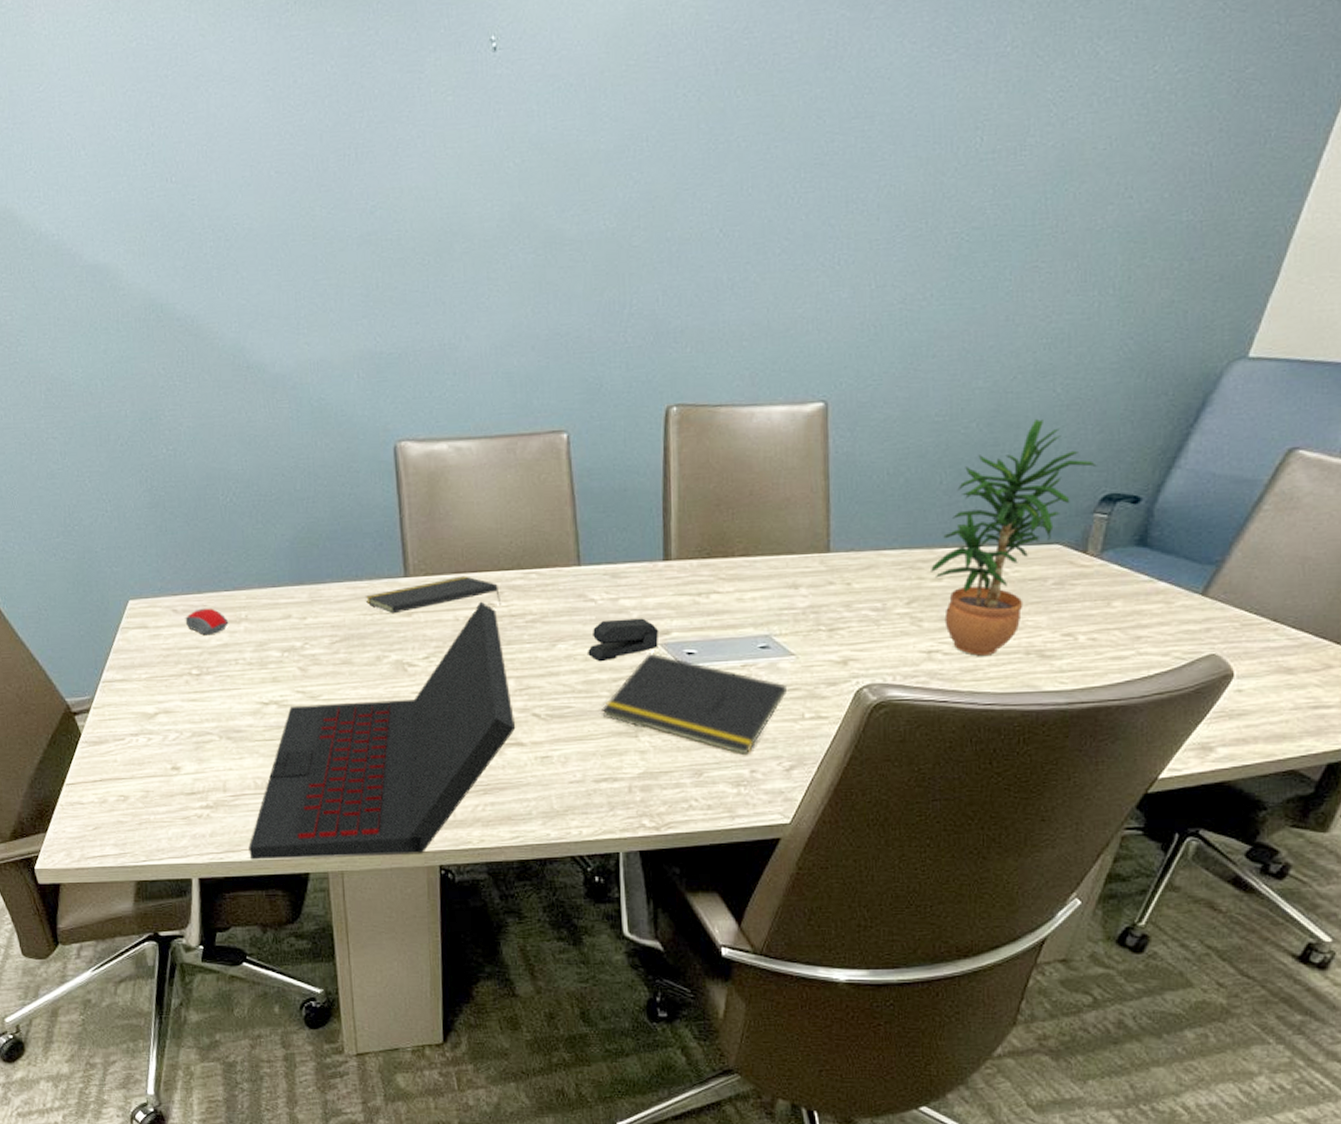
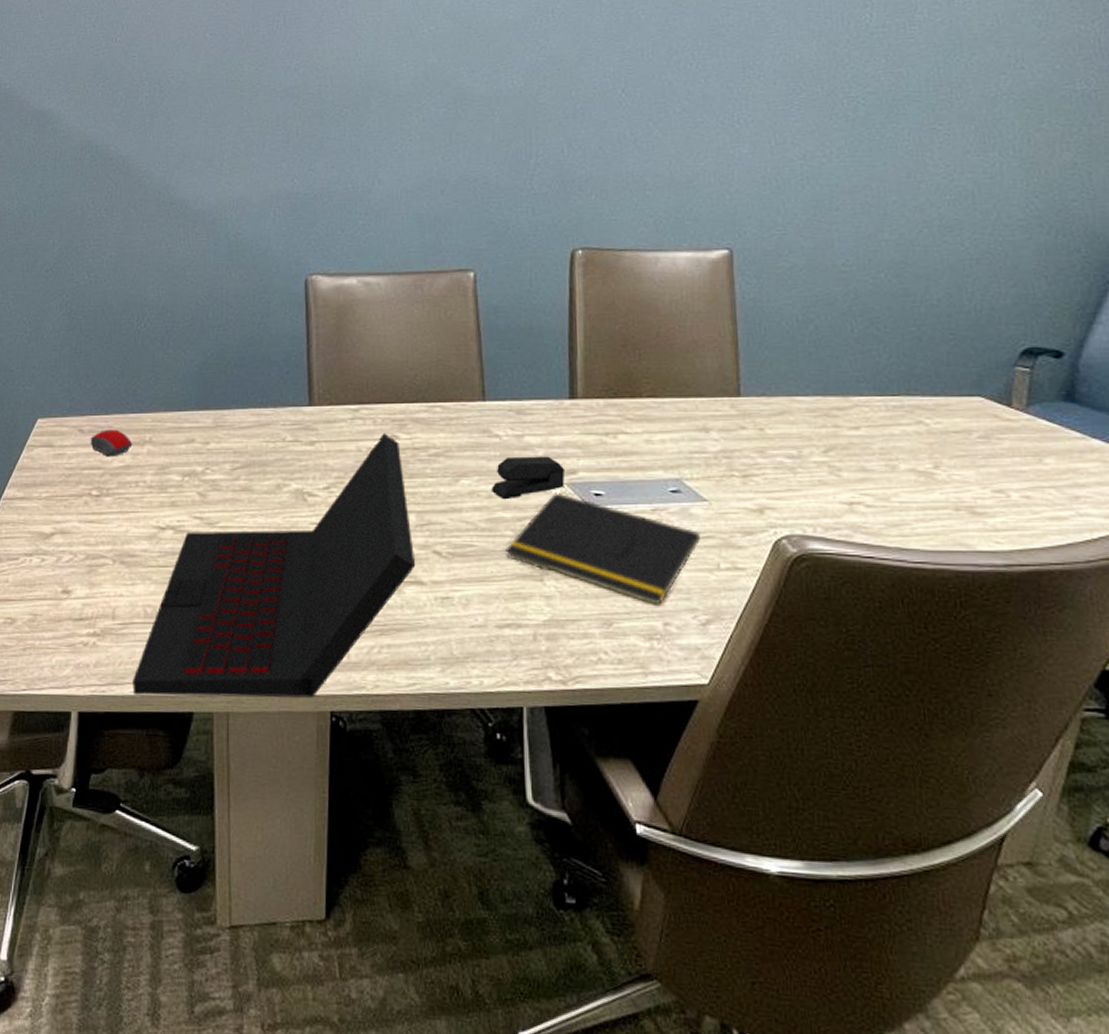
notepad: present [365,576,500,614] -> none [268,407,404,442]
potted plant: present [929,418,1097,656] -> none [845,271,1013,510]

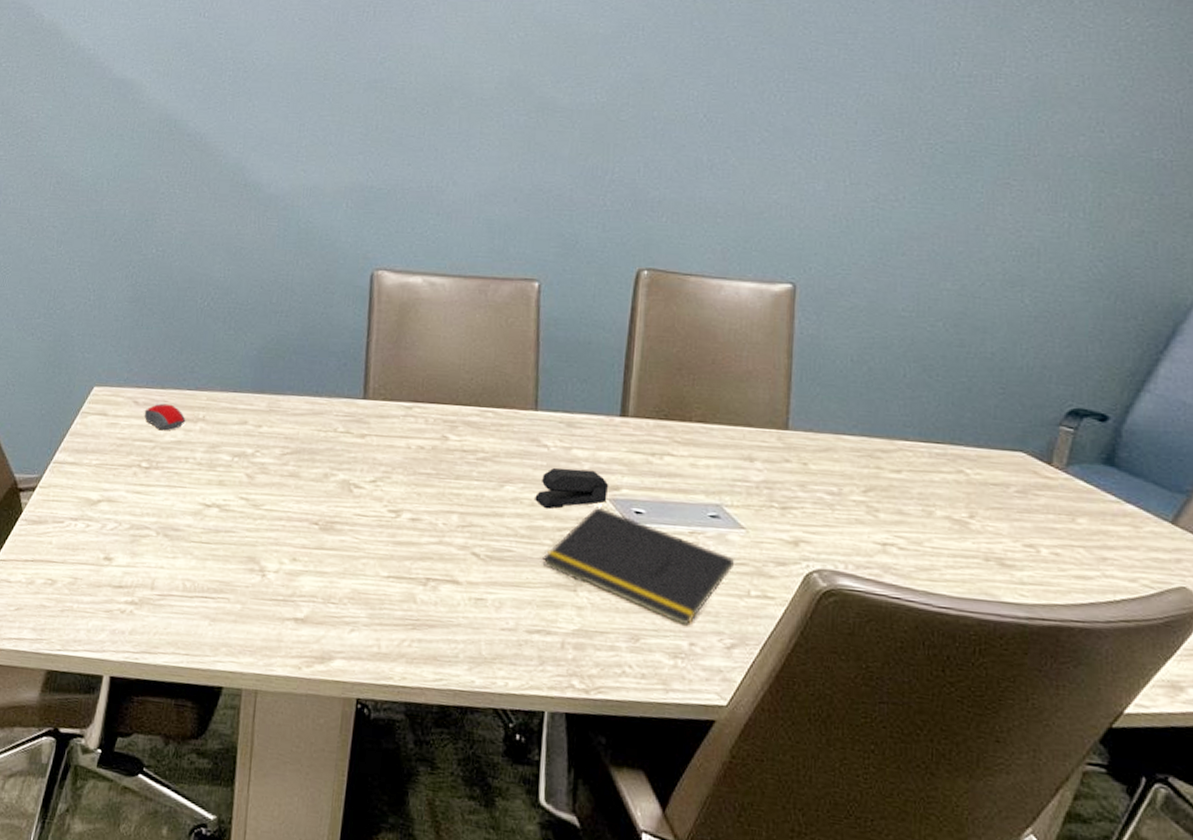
laptop: present [132,433,416,698] -> none [165,432,454,684]

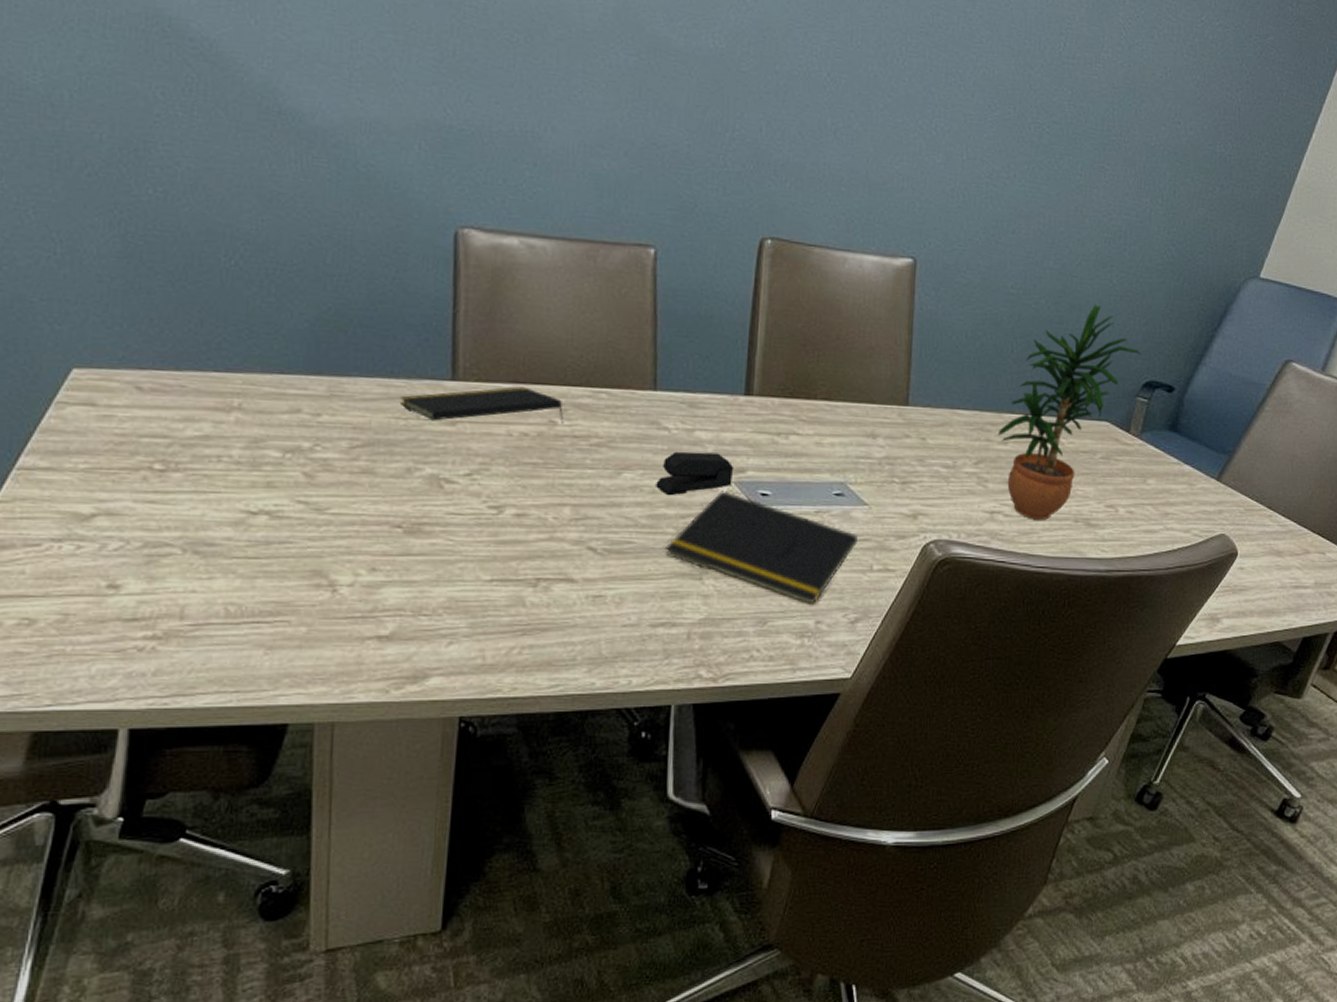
computer mouse: present [144,403,186,431] -> none [152,388,215,424]
notepad: none [322,405,454,438] -> present [399,386,563,423]
potted plant: none [888,325,1064,556] -> present [997,303,1141,520]

